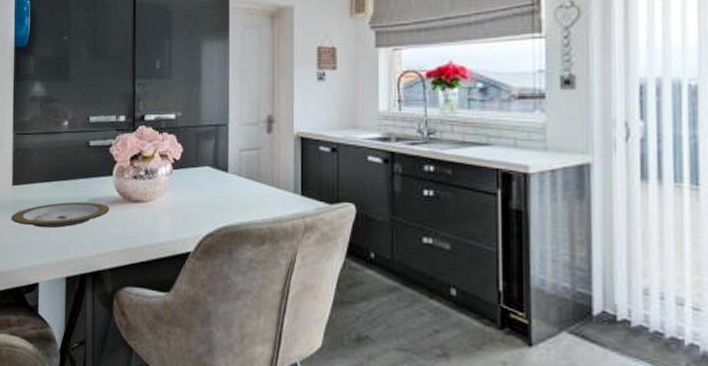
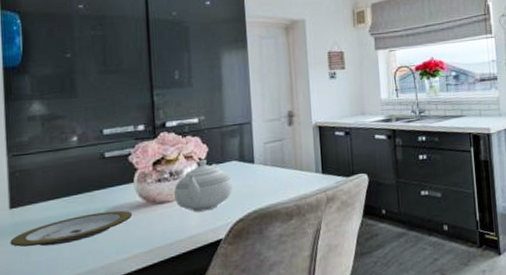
teapot: none [148,160,205,218] -> present [174,159,233,212]

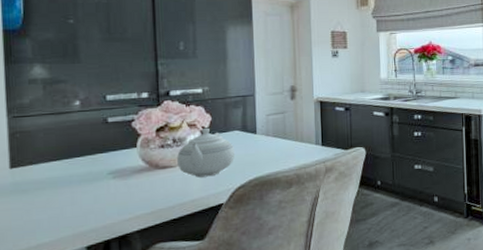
plate: present [10,210,133,247] -> none [10,173,135,206]

